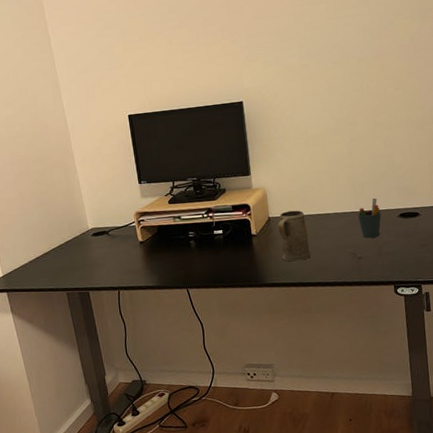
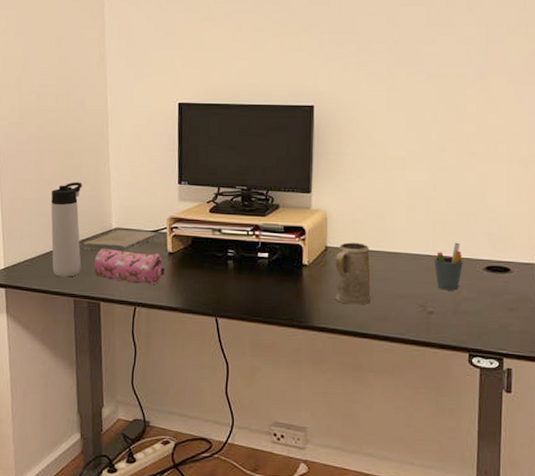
thermos bottle: none [32,194,69,276] -> present [51,182,82,277]
book: none [66,227,127,250] -> present [82,229,156,252]
pencil case: none [78,244,139,272] -> present [94,248,164,284]

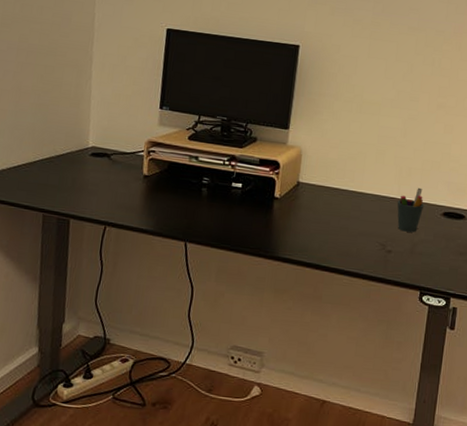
thermos bottle: present [51,182,82,277] -> none [23,96,62,192]
book: present [82,229,156,252] -> none [56,148,133,171]
pencil case: present [94,248,164,284] -> none [66,165,138,206]
mug: present [335,242,372,305] -> none [302,179,339,240]

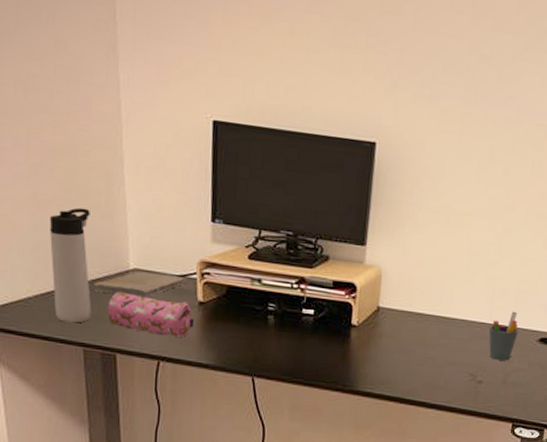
thermos bottle: none [23,96,62,192] -> present [50,207,92,323]
book: none [56,148,133,171] -> present [92,271,184,298]
pencil case: none [66,165,138,206] -> present [107,291,194,337]

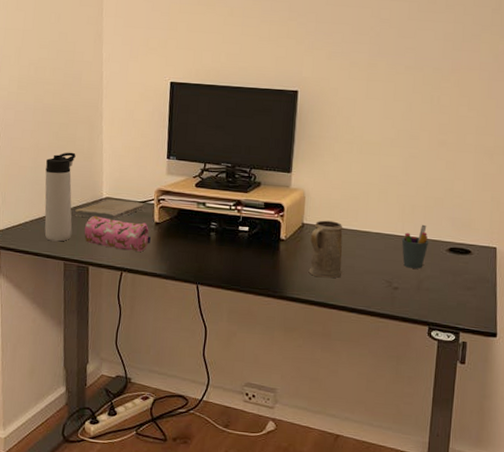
mug: none [383,303,425,371] -> present [308,220,343,279]

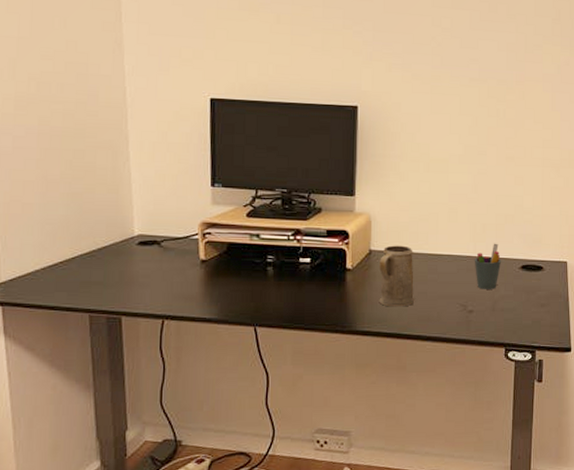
thermos bottle: present [44,152,76,242] -> none [58,183,98,291]
book: present [74,199,144,220] -> none [99,236,186,261]
pencil case: present [84,215,151,252] -> none [113,257,196,295]

